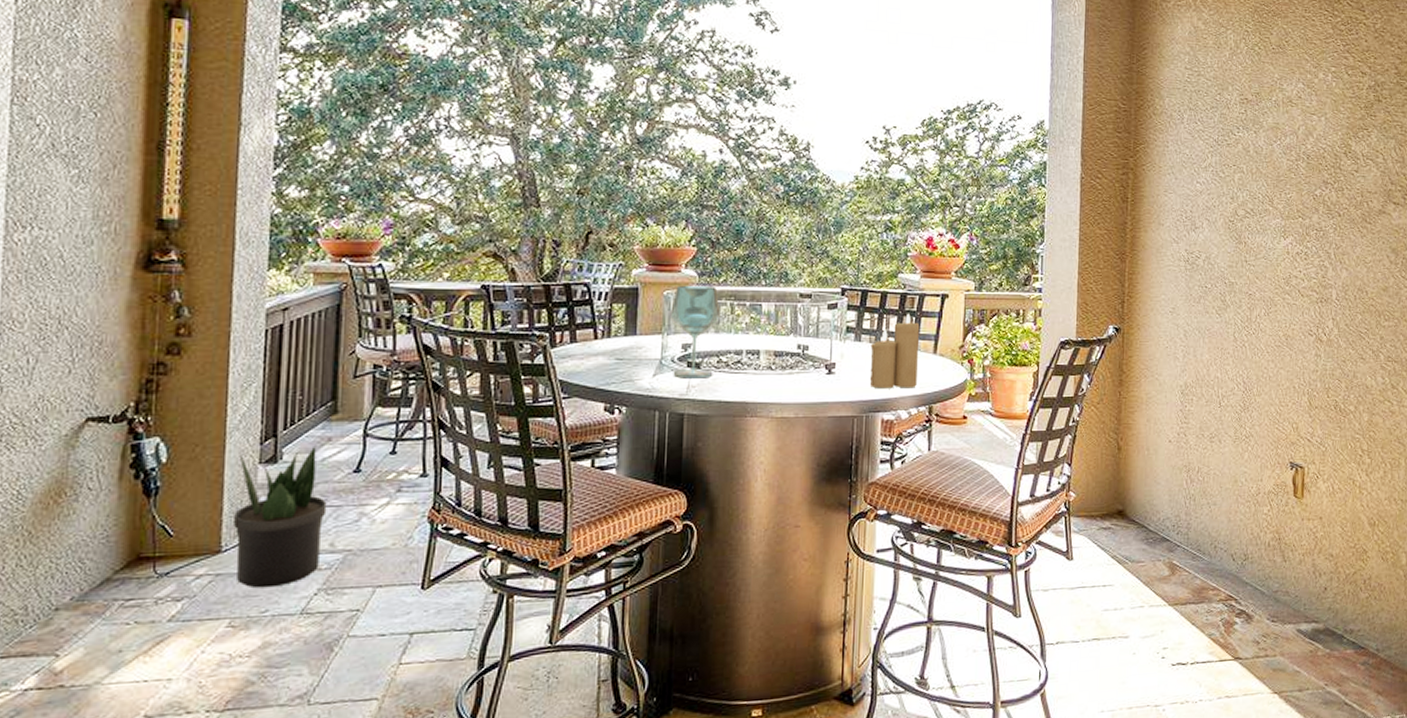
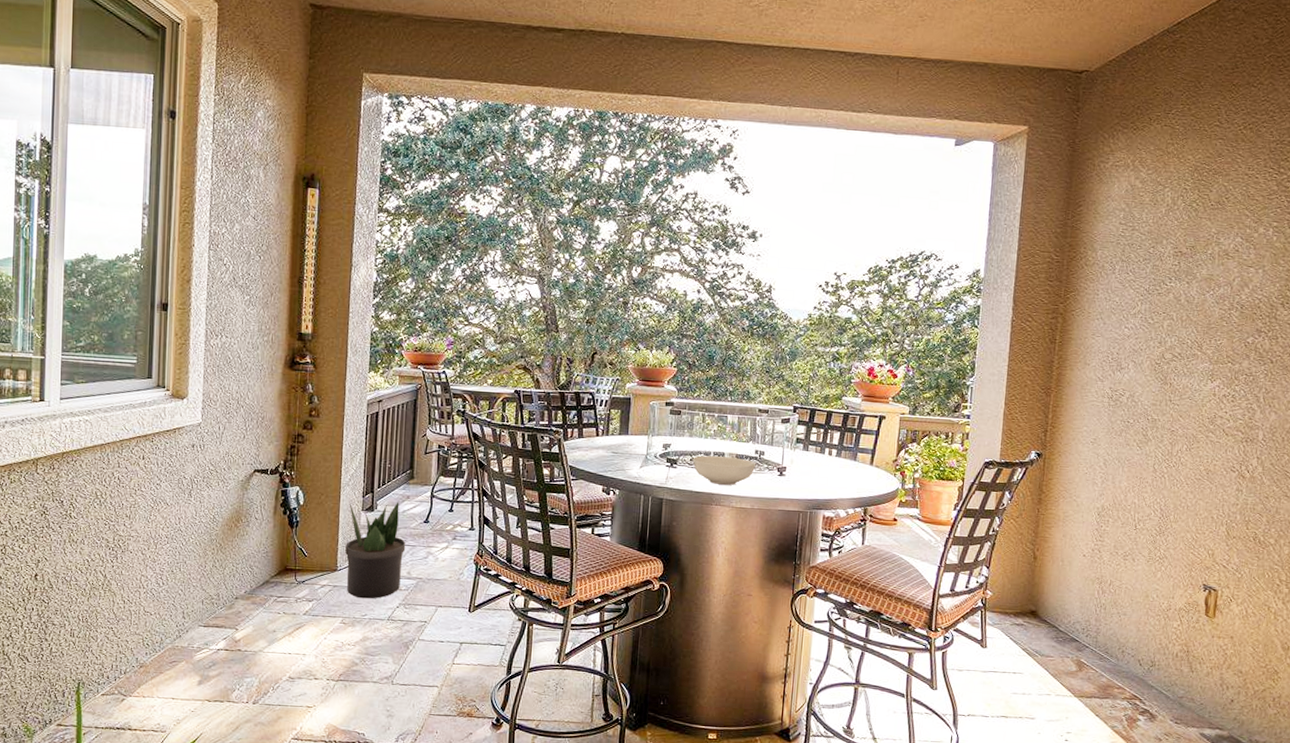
wine glass: present [670,285,720,379] -> none [655,397,694,472]
bowl: none [720,355,799,390] -> present [692,455,756,485]
candle: present [869,313,920,389] -> none [814,430,860,493]

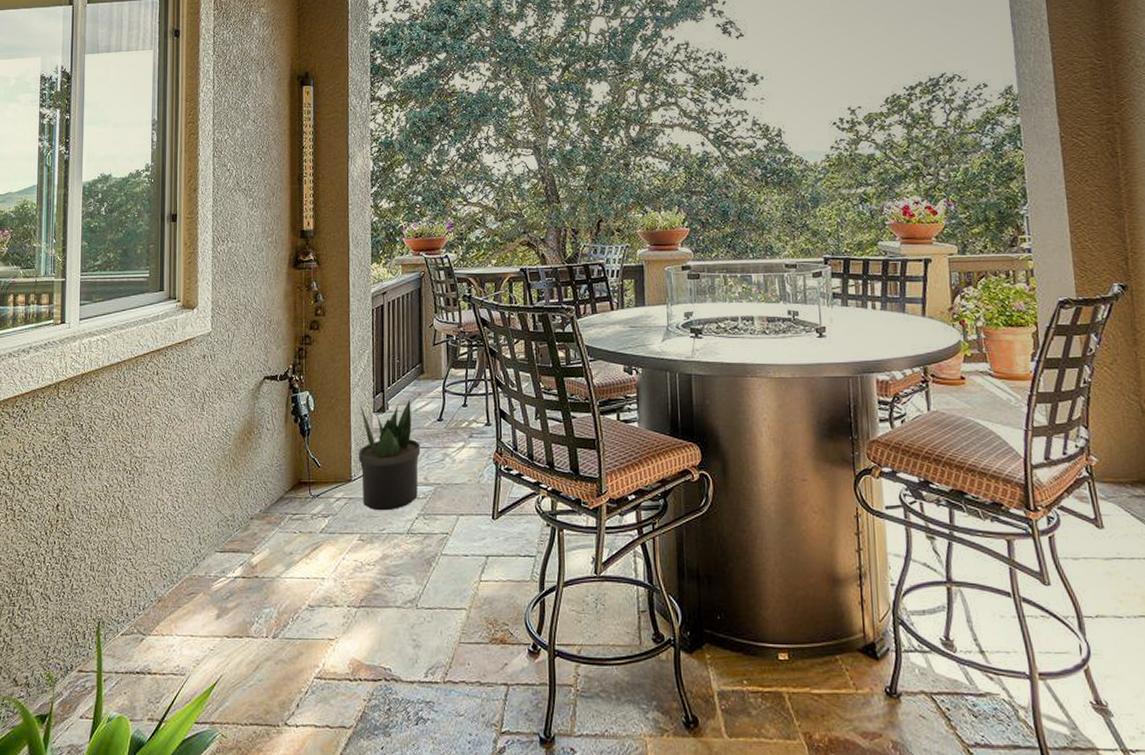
bowl: present [692,455,756,485] -> none [718,321,791,353]

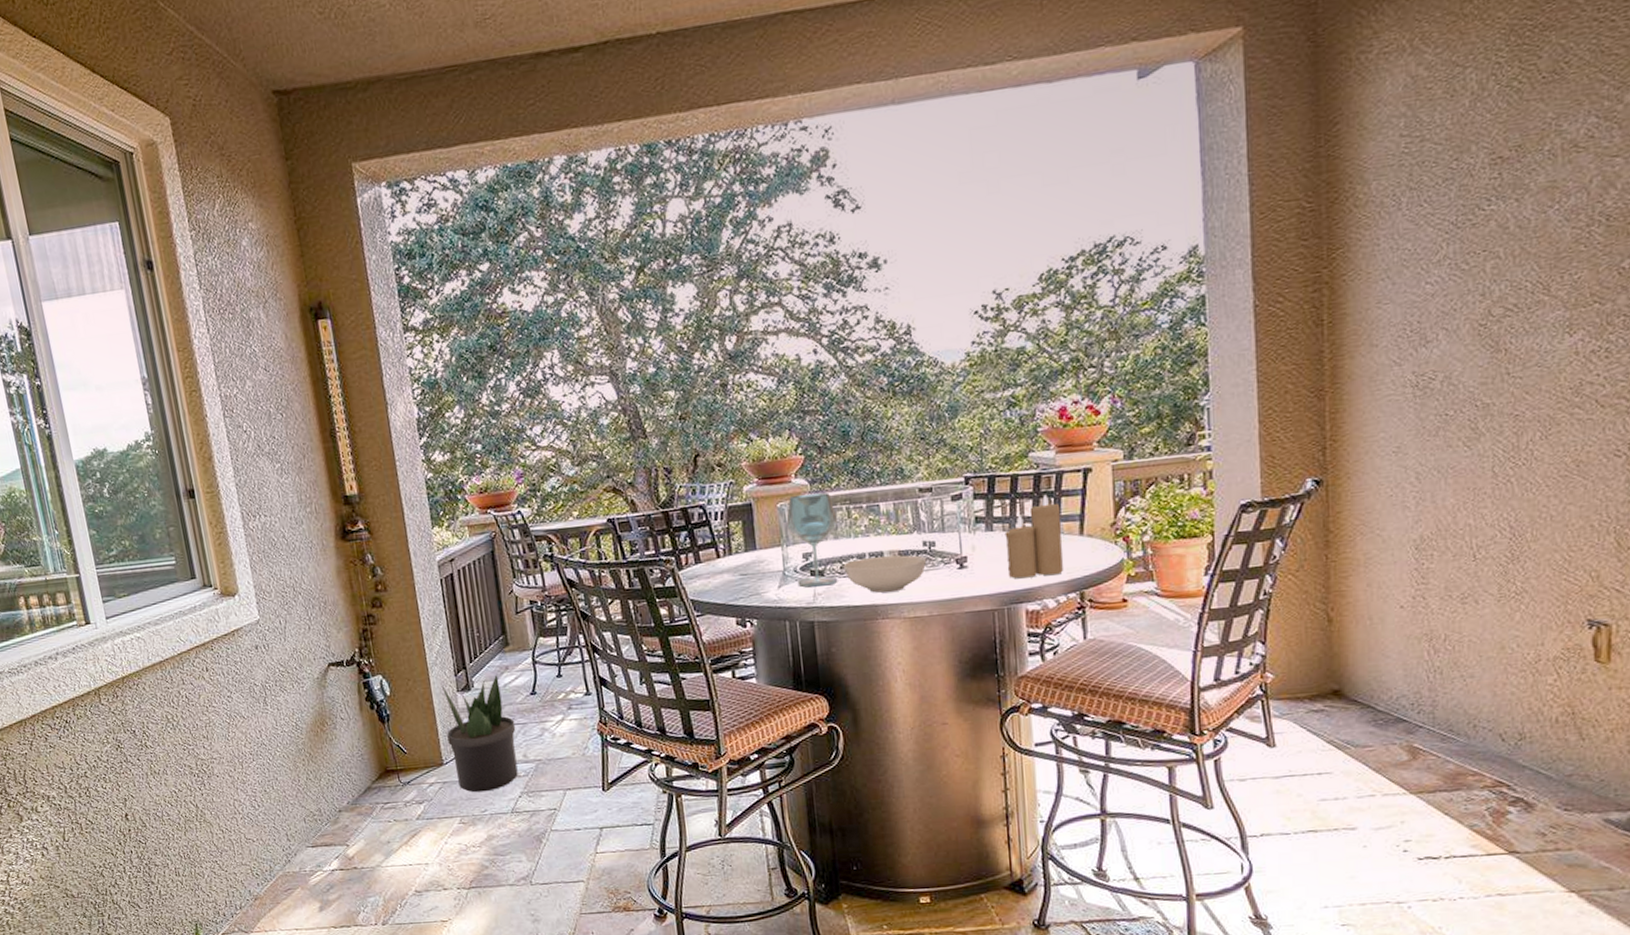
wine glass: none [672,261,715,343] -> present [786,493,838,587]
bowl: none [718,321,791,353] -> present [843,554,927,593]
candle: none [858,278,909,351] -> present [1004,494,1063,579]

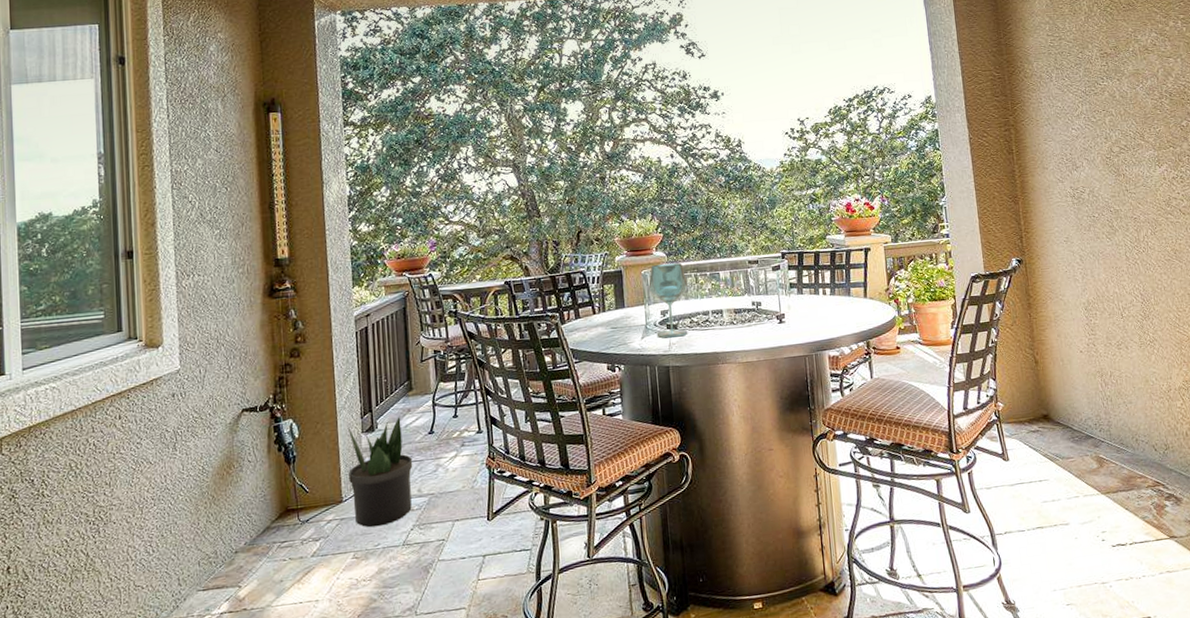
bowl: present [843,554,927,593] -> none [692,312,755,343]
candle: present [1004,494,1063,579] -> none [811,267,854,331]

